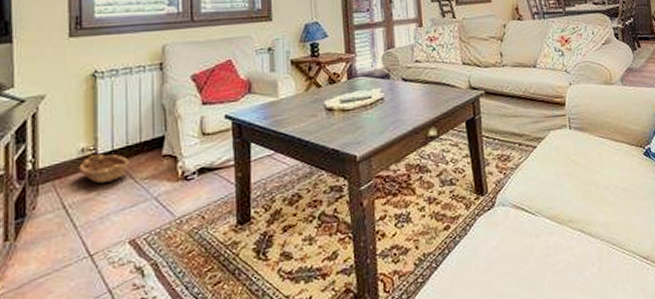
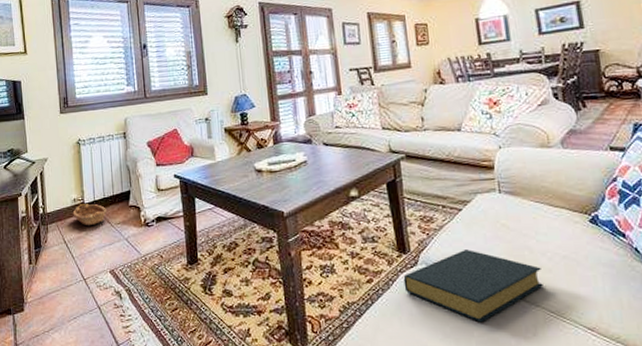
hardback book: none [480,187,607,263] -> present [403,249,543,323]

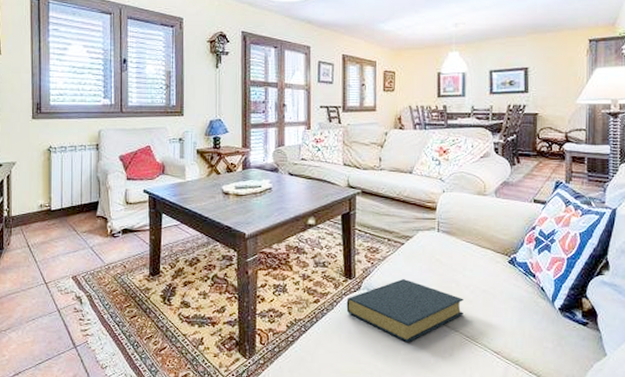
basket: present [72,204,107,225] -> none [38,210,73,231]

